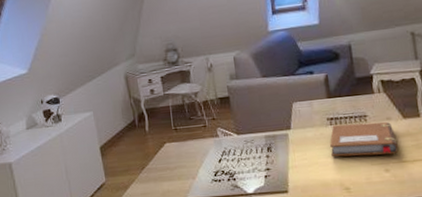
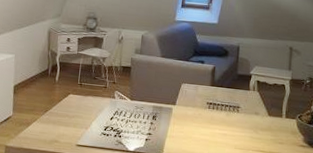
notebook: present [330,121,399,157] -> none [204,109,260,144]

